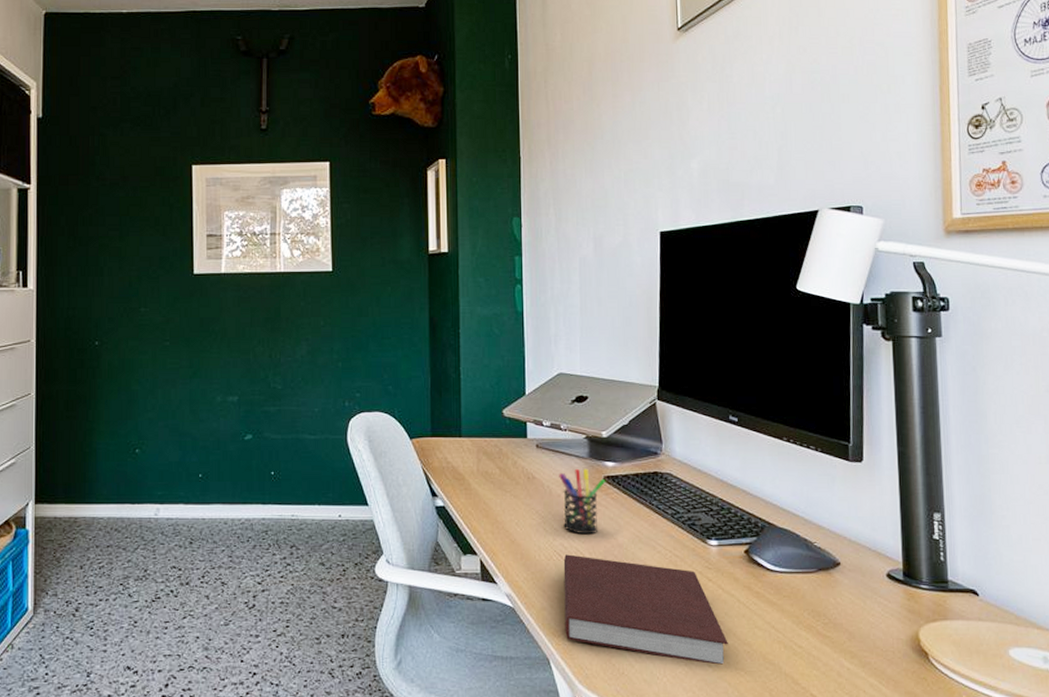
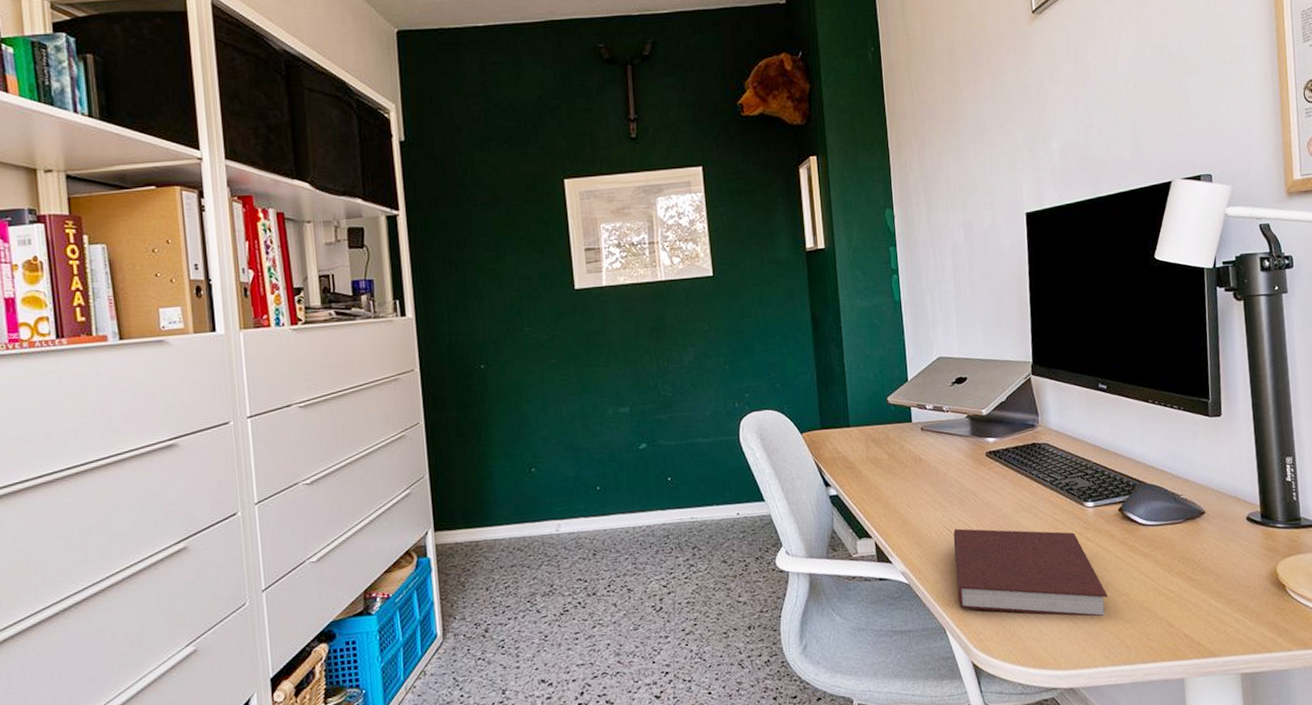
pen holder: present [559,468,606,535] -> none [944,446,988,509]

